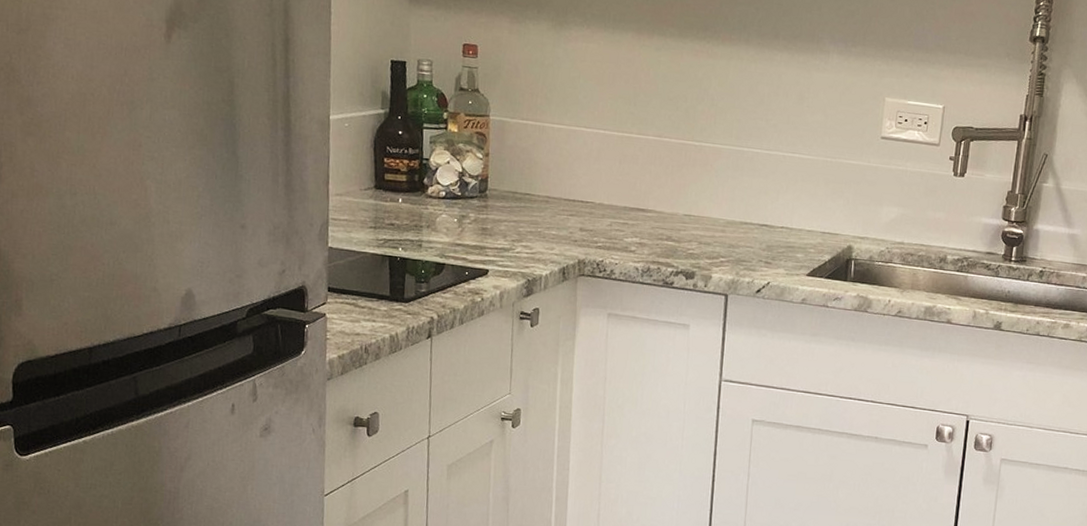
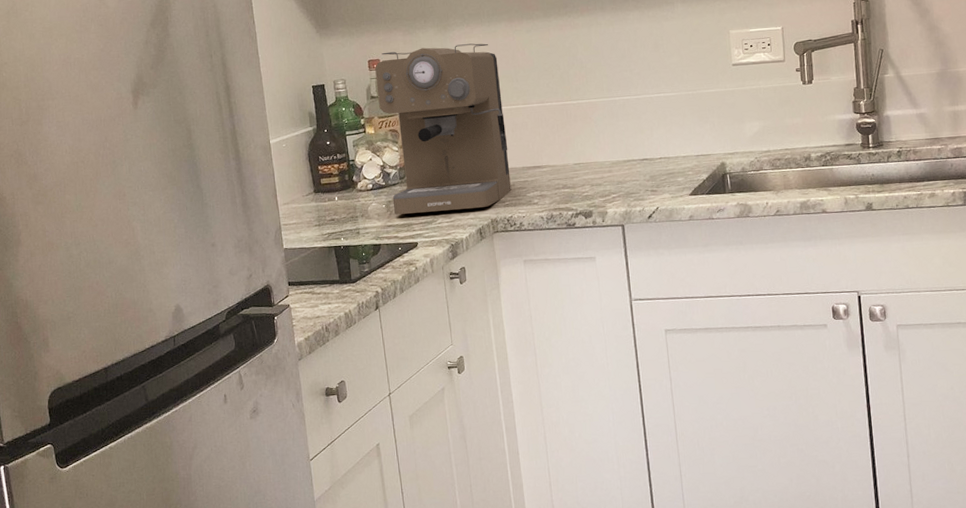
coffee maker: none [466,38,617,245] -> present [375,43,512,215]

